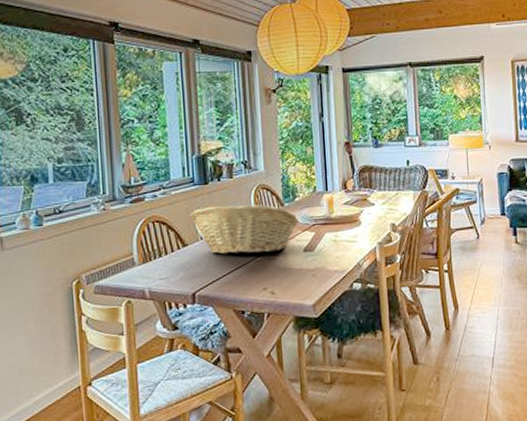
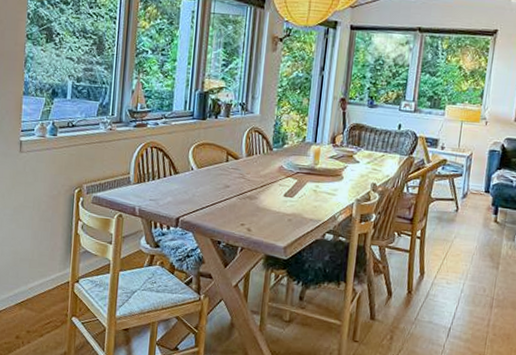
fruit basket: present [190,204,300,255] -> none [184,141,285,192]

